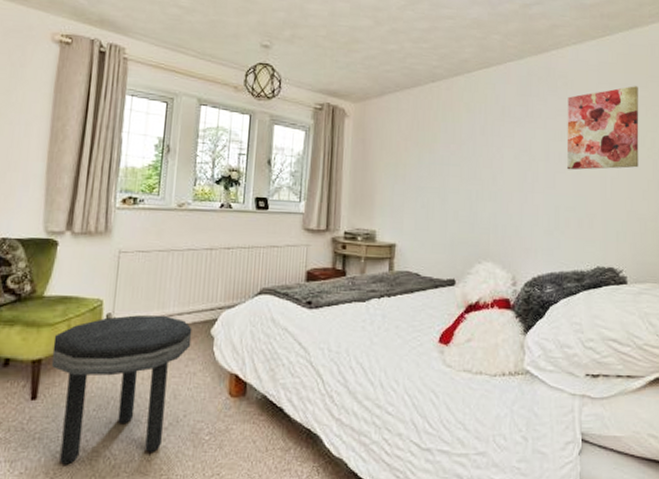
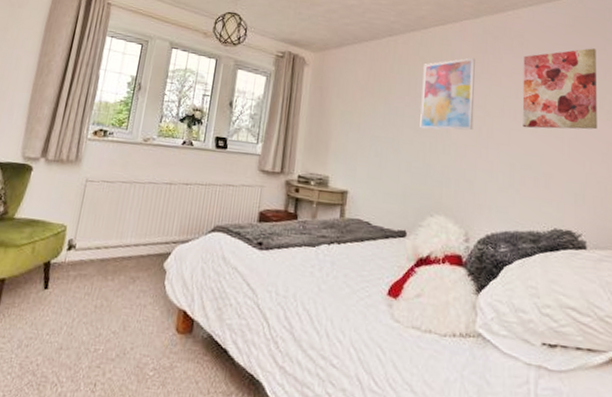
side table: present [51,315,193,465] -> none [10,242,147,388]
wall art: none [466,101,520,177] -> present [420,58,475,131]

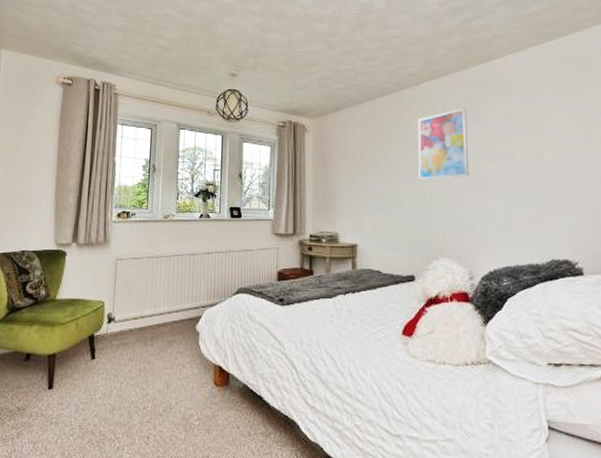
wall art: present [522,48,598,130] -> none [512,86,587,169]

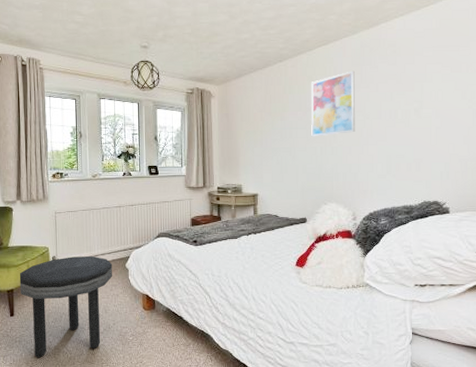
side table: none [63,314,180,446] -> present [19,256,113,358]

